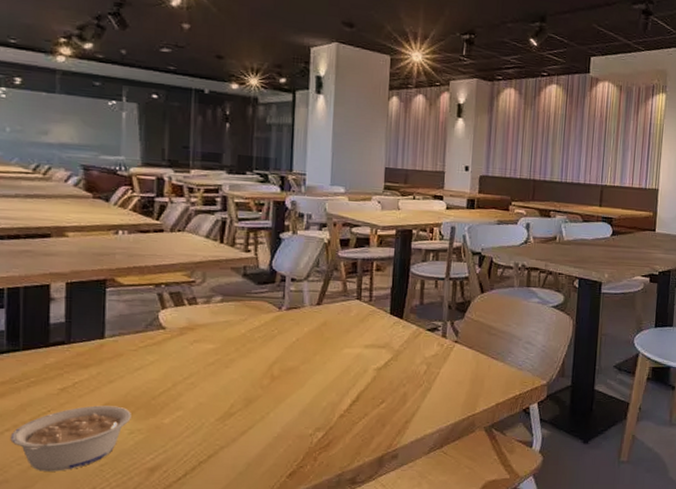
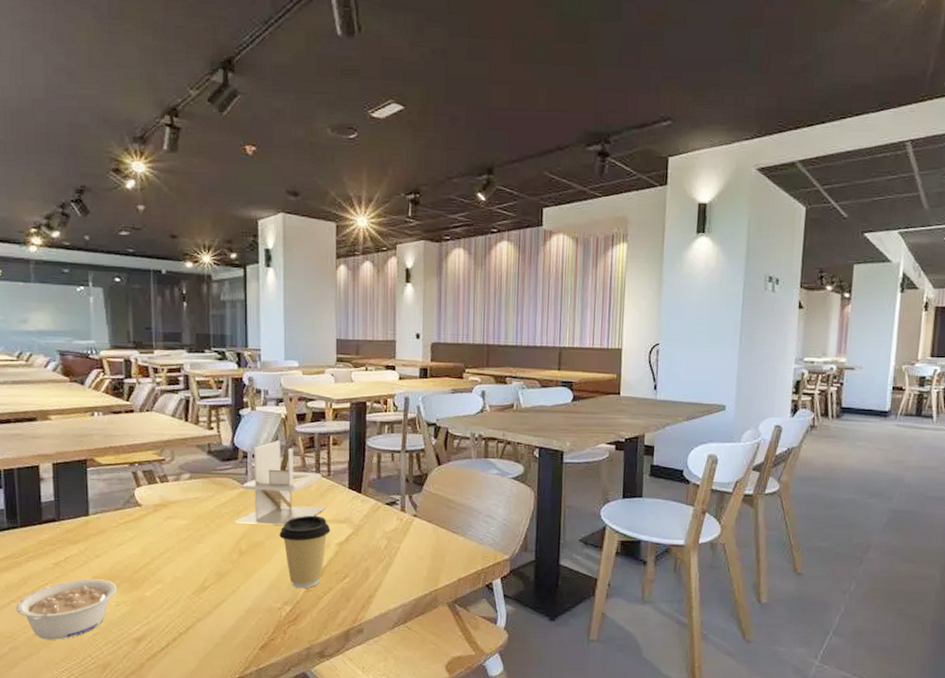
napkin holder: none [268,265,367,350] -> present [235,440,327,525]
coffee cup: none [315,340,370,414] -> present [279,515,331,589]

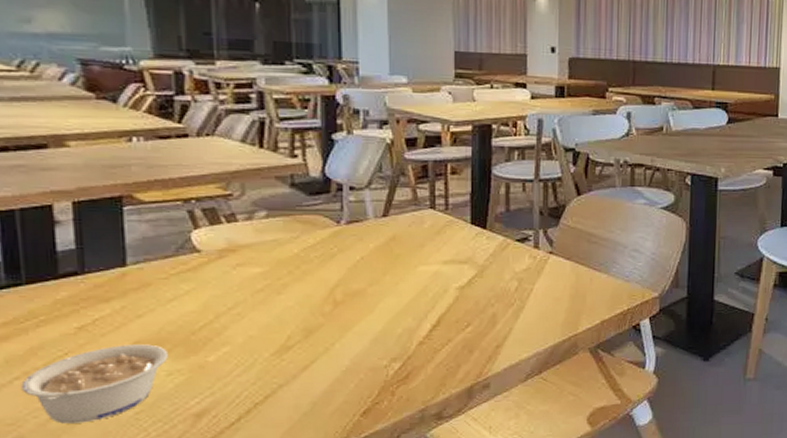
napkin holder: present [235,440,327,525] -> none [327,169,445,269]
coffee cup: present [279,515,331,589] -> none [385,256,449,342]

